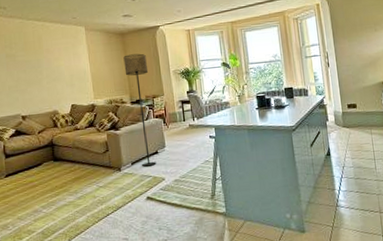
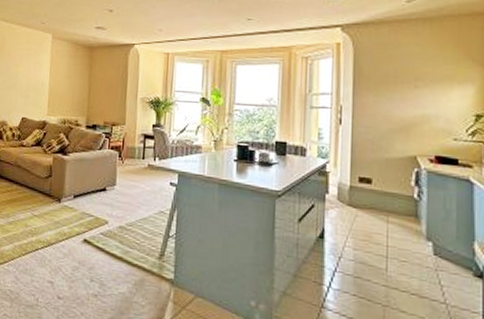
floor lamp: present [123,53,157,167] -> none [85,72,113,204]

